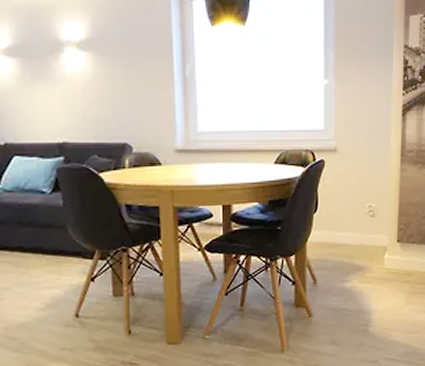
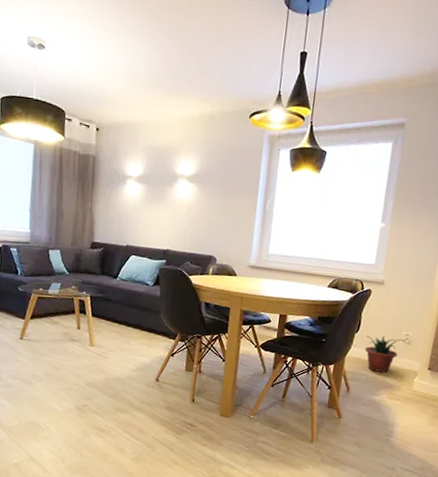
potted plant: none [326,212,371,255] -> present [364,335,407,373]

